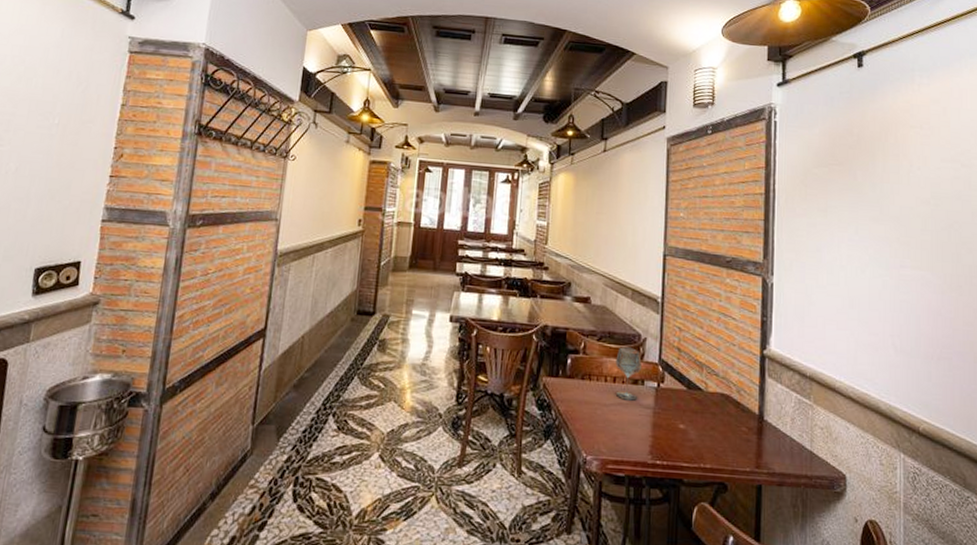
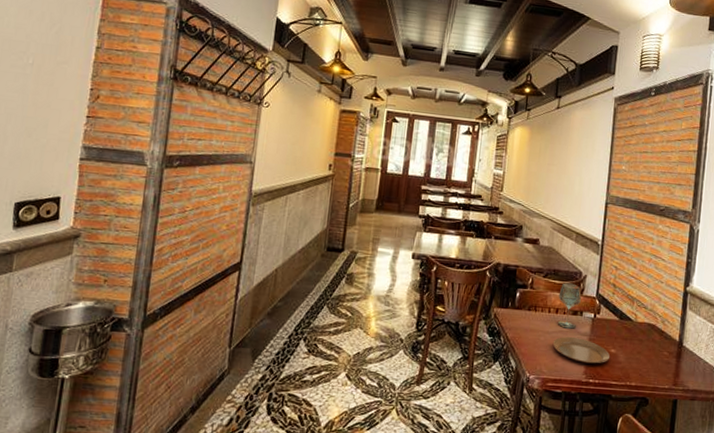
plate: none [611,410,679,442] -> present [552,337,611,364]

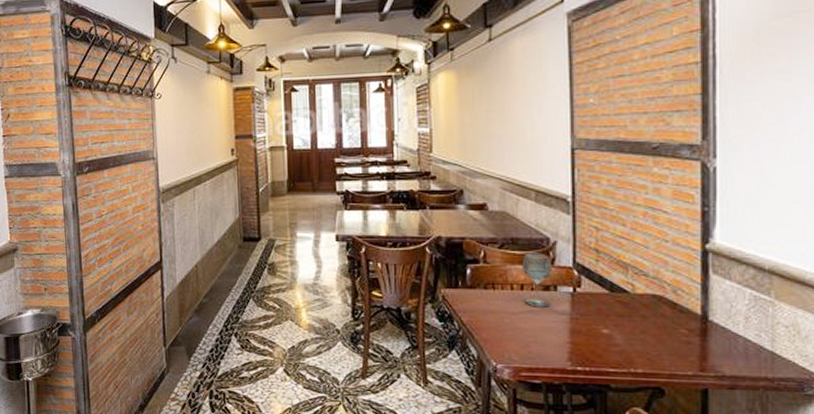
plate: present [552,337,611,364] -> none [521,317,603,348]

